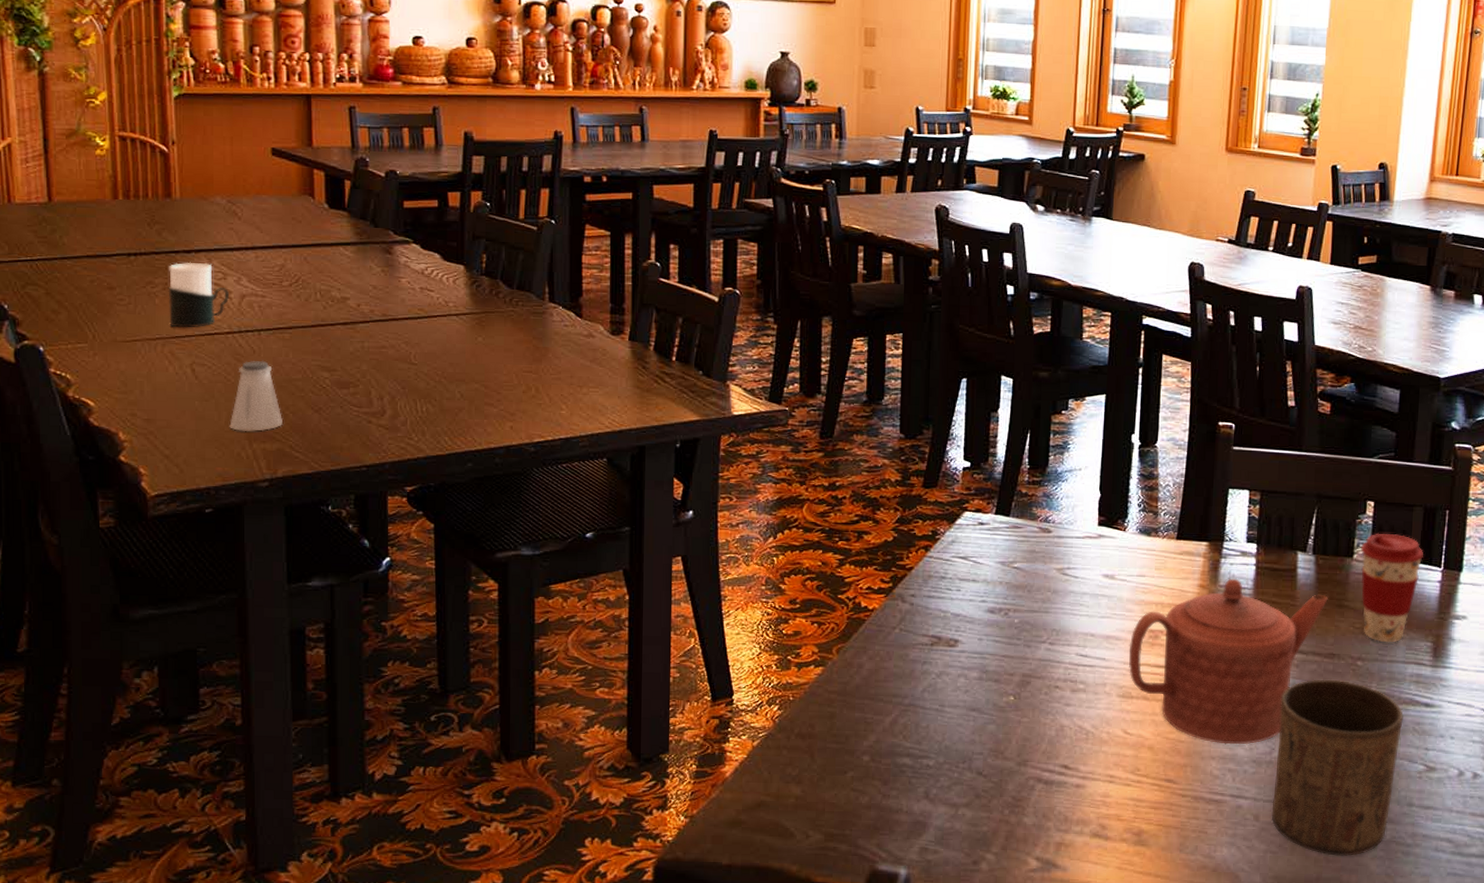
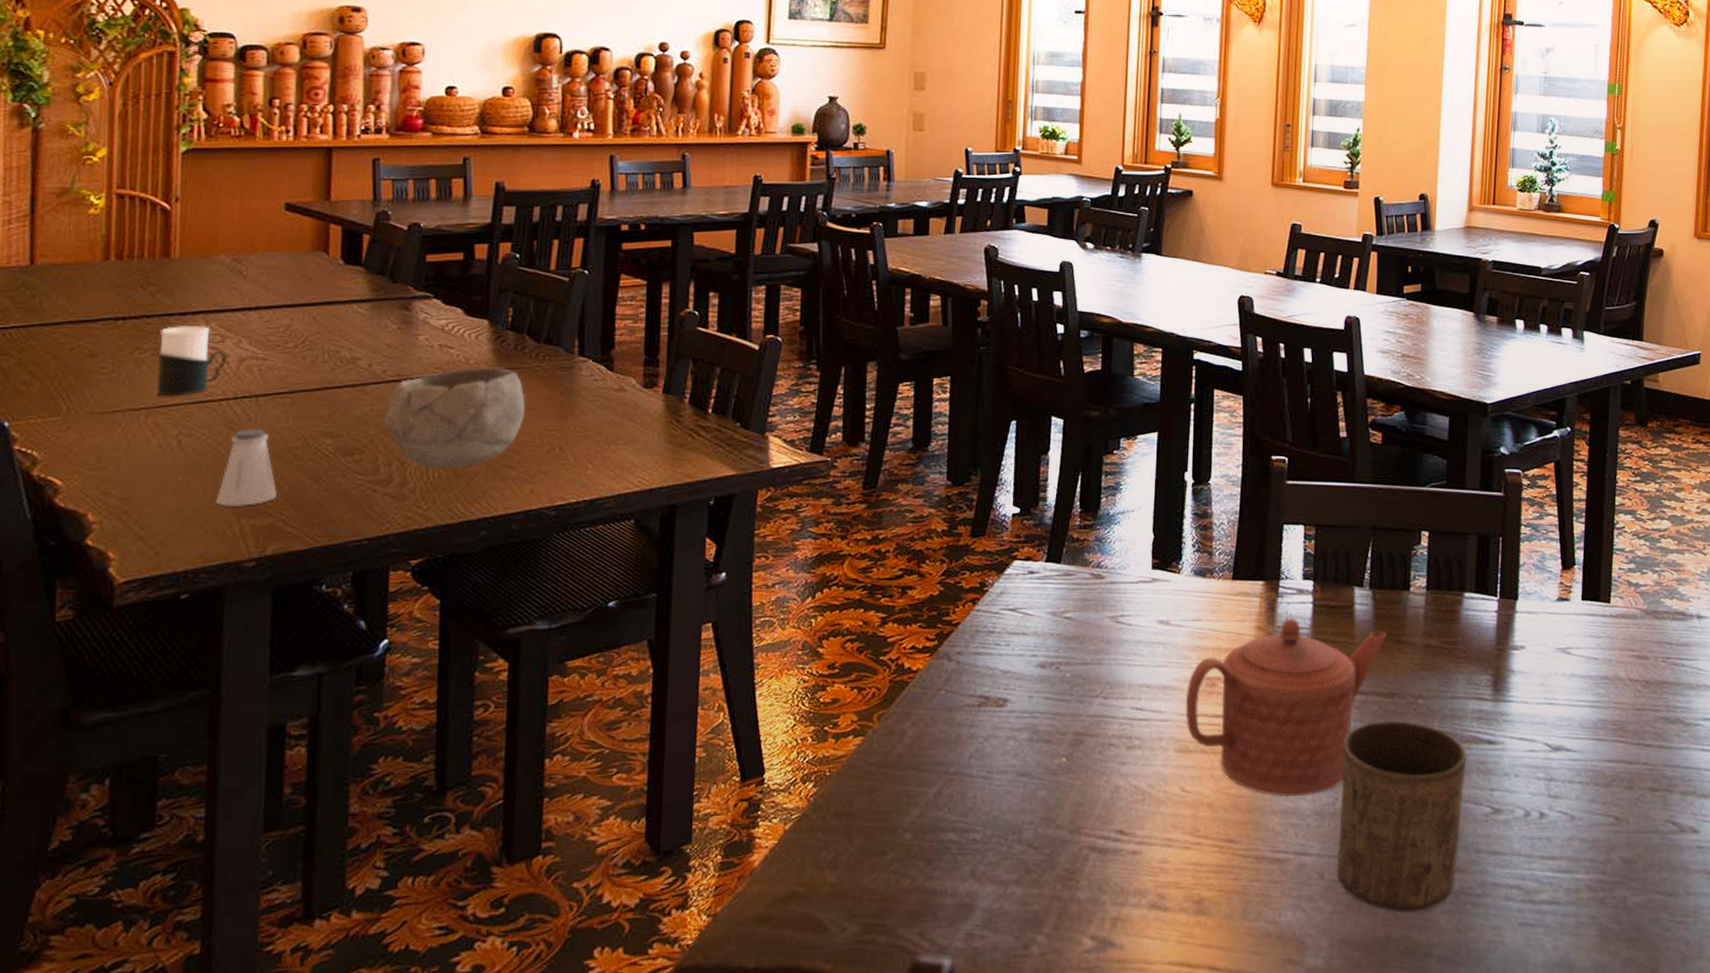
bowl: none [373,310,503,404] -> present [382,367,525,469]
coffee cup: present [1360,533,1423,643] -> none [1416,563,1479,678]

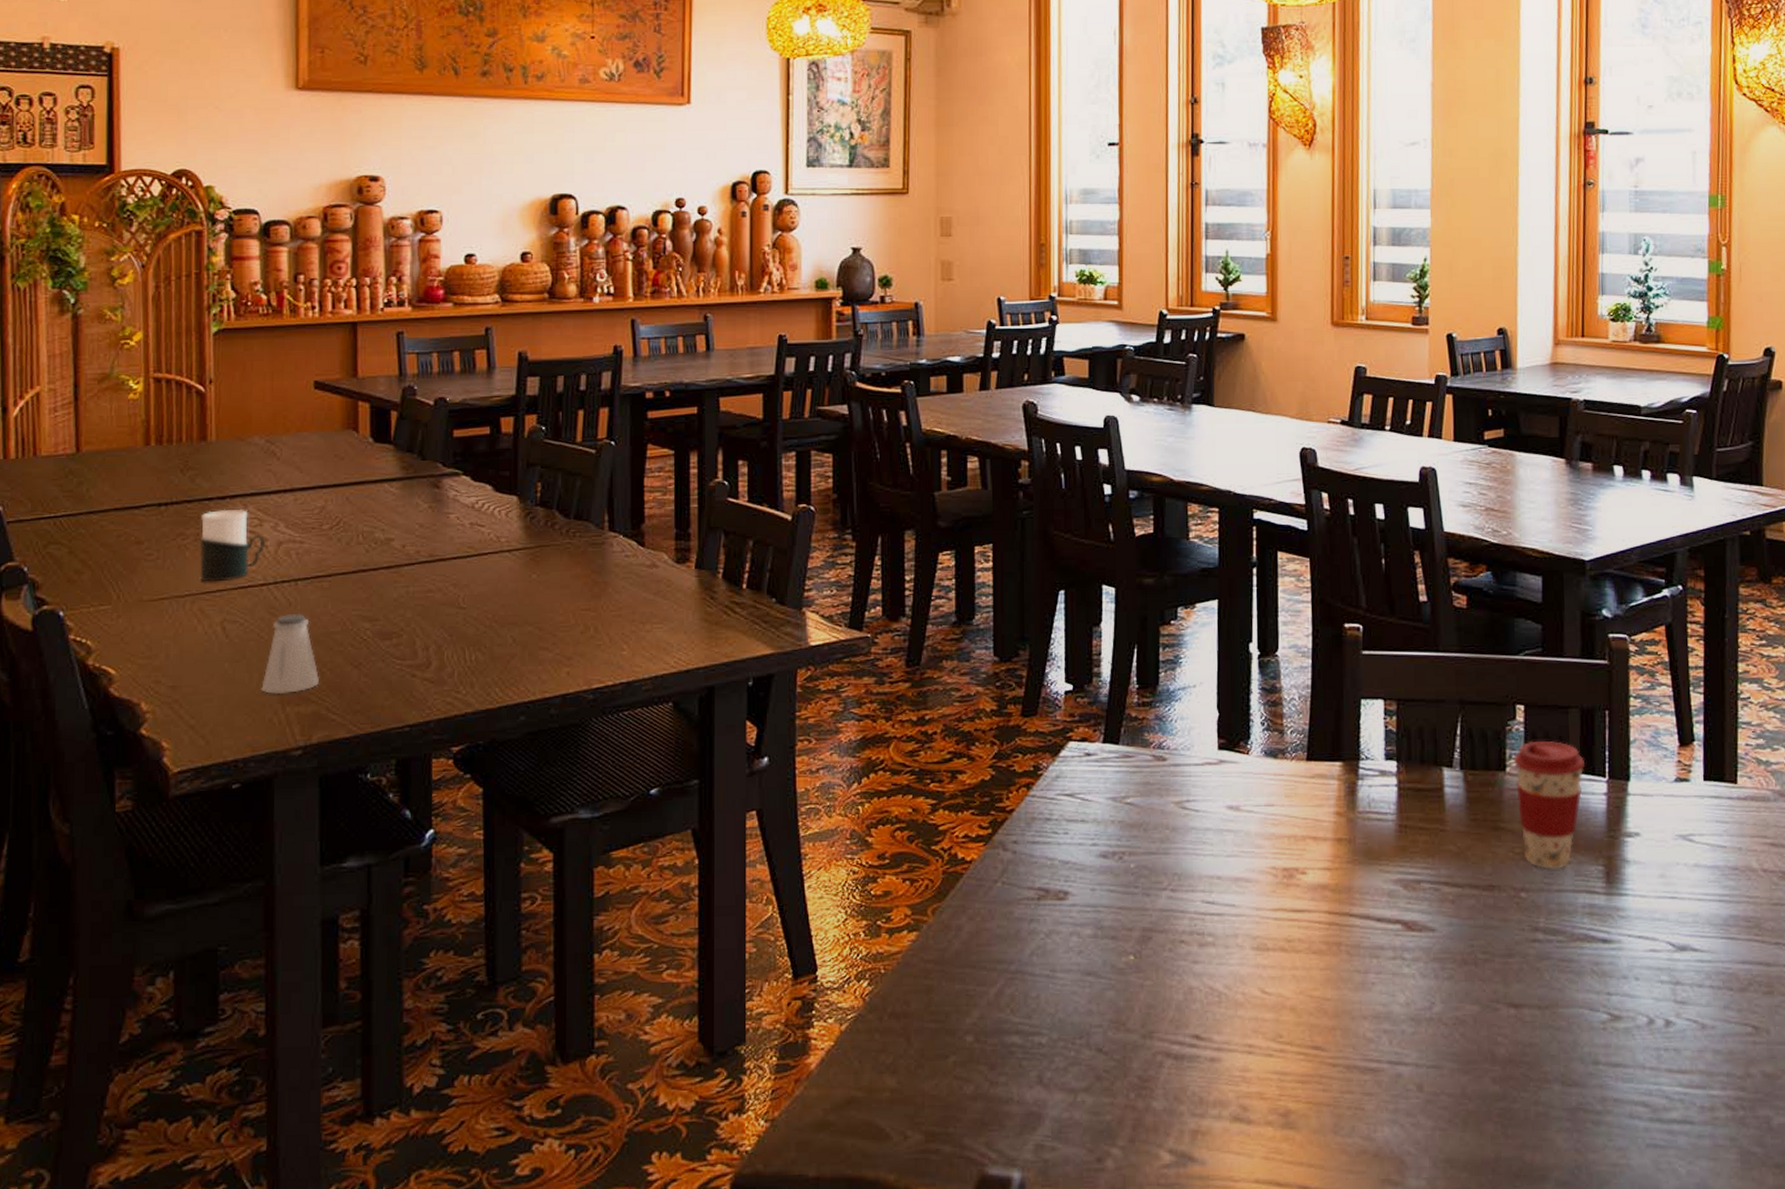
bowl: present [382,367,525,469] -> none [418,545,559,652]
teapot: present [1185,618,1386,797] -> none [1261,802,1482,1000]
cup: present [1337,720,1467,913] -> none [1436,915,1579,1130]
coffee cup: none [1416,563,1479,678] -> present [1513,741,1584,869]

